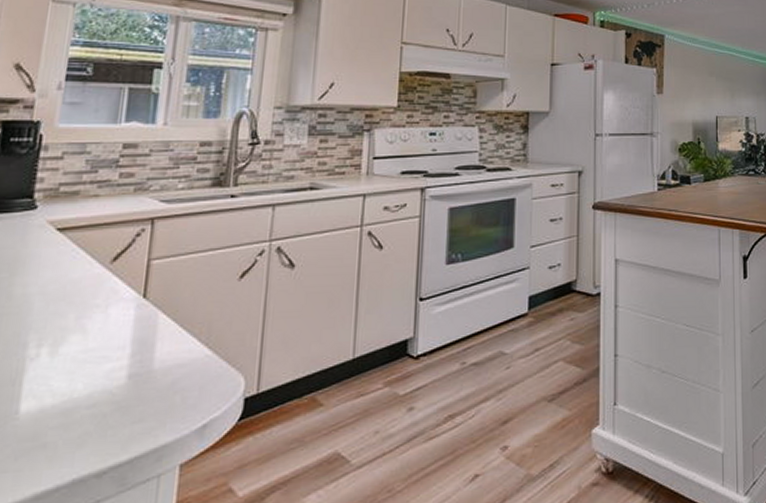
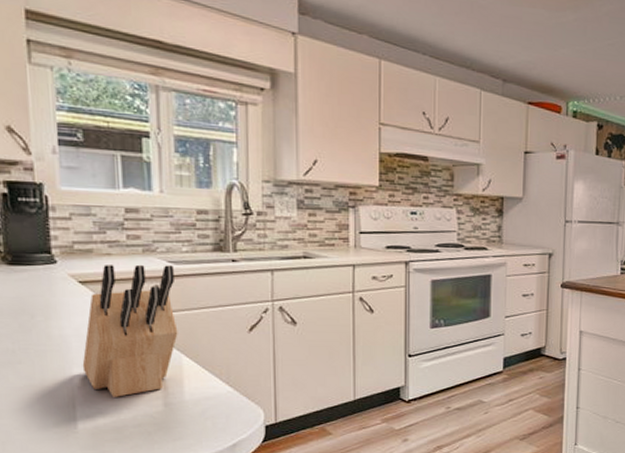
knife block: none [40,205,165,370] -> present [82,264,178,397]

